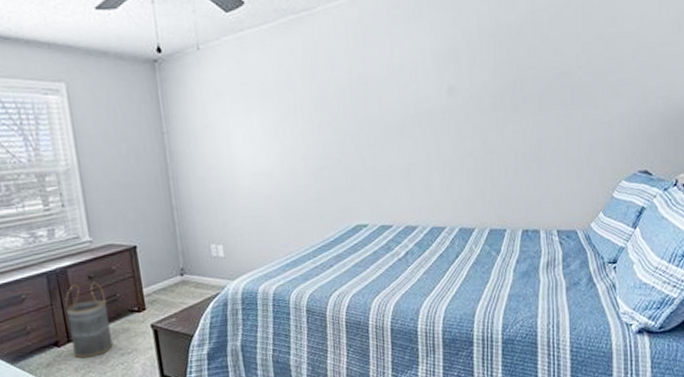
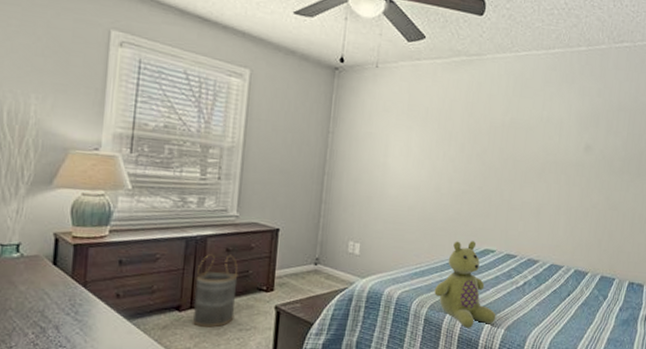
stuffed bear: none [311,219,382,312] -> present [434,241,496,329]

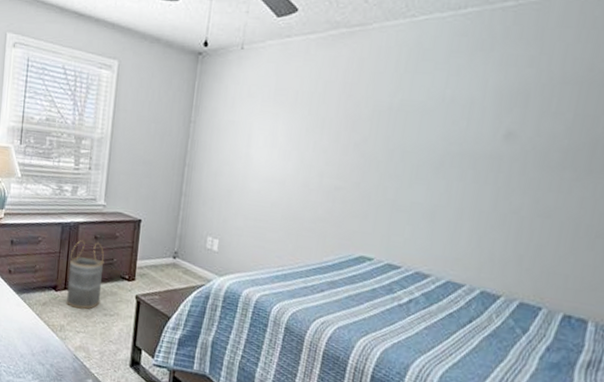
stuffed bear: present [434,241,496,329] -> none [297,244,371,346]

